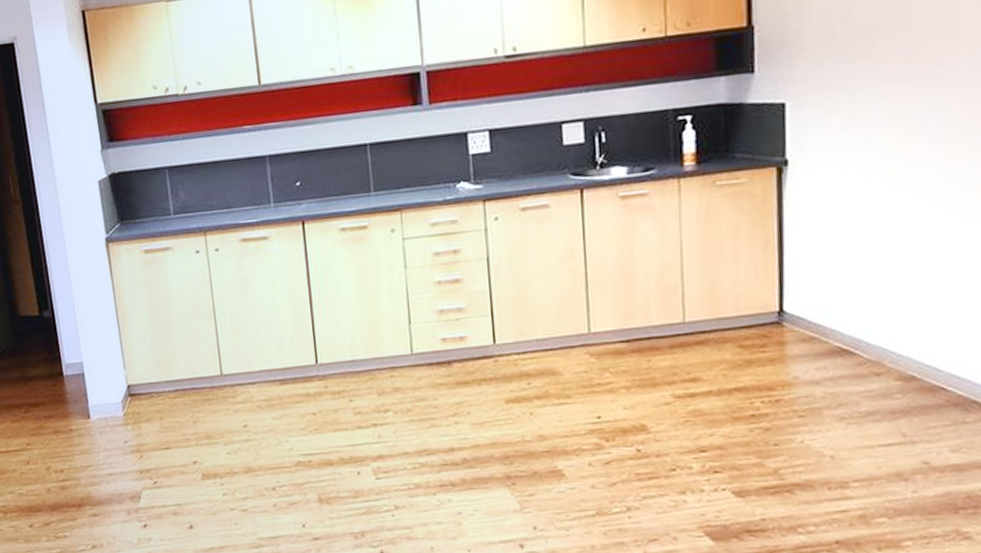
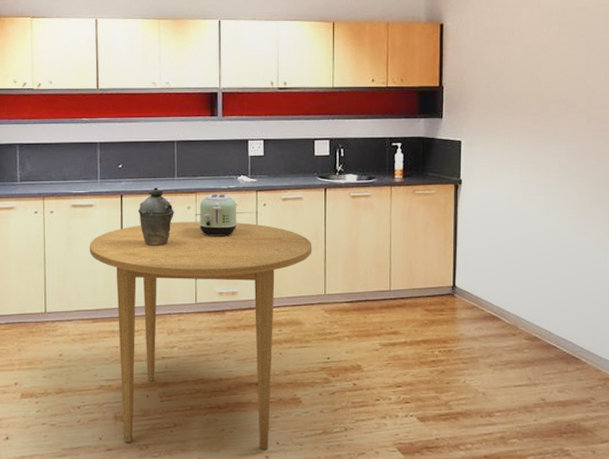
dining table: none [267,244,568,536] -> present [89,221,312,449]
kettle: none [325,206,374,285] -> present [137,186,174,247]
toaster: none [406,207,460,267] -> present [199,193,237,237]

